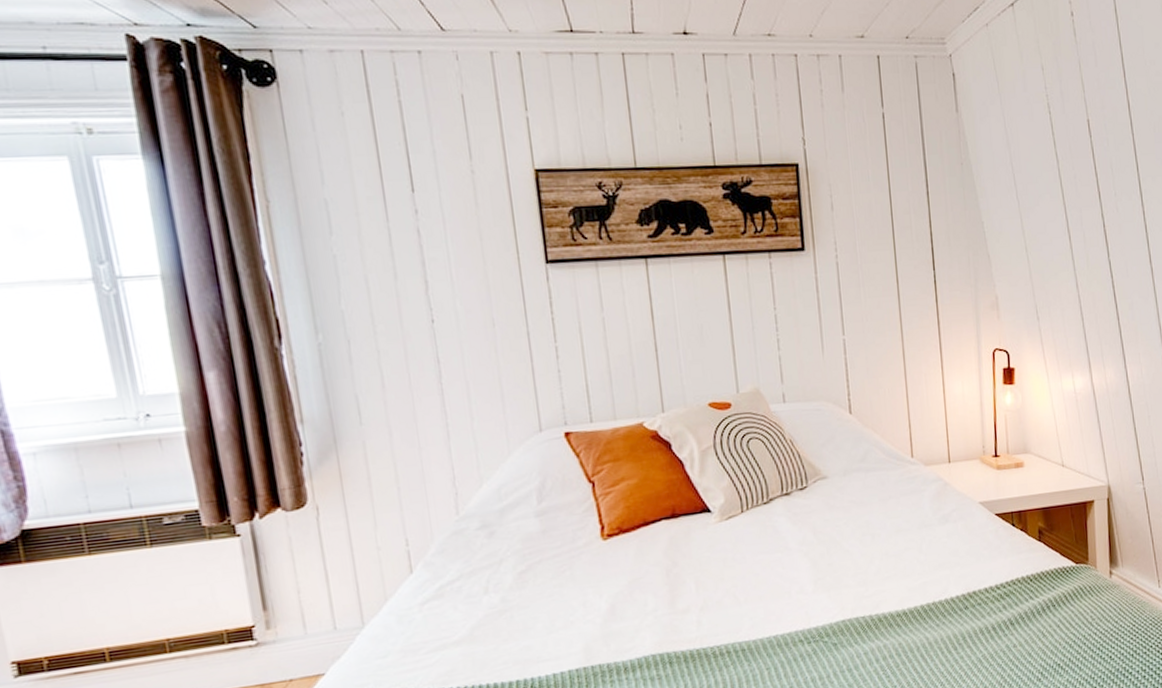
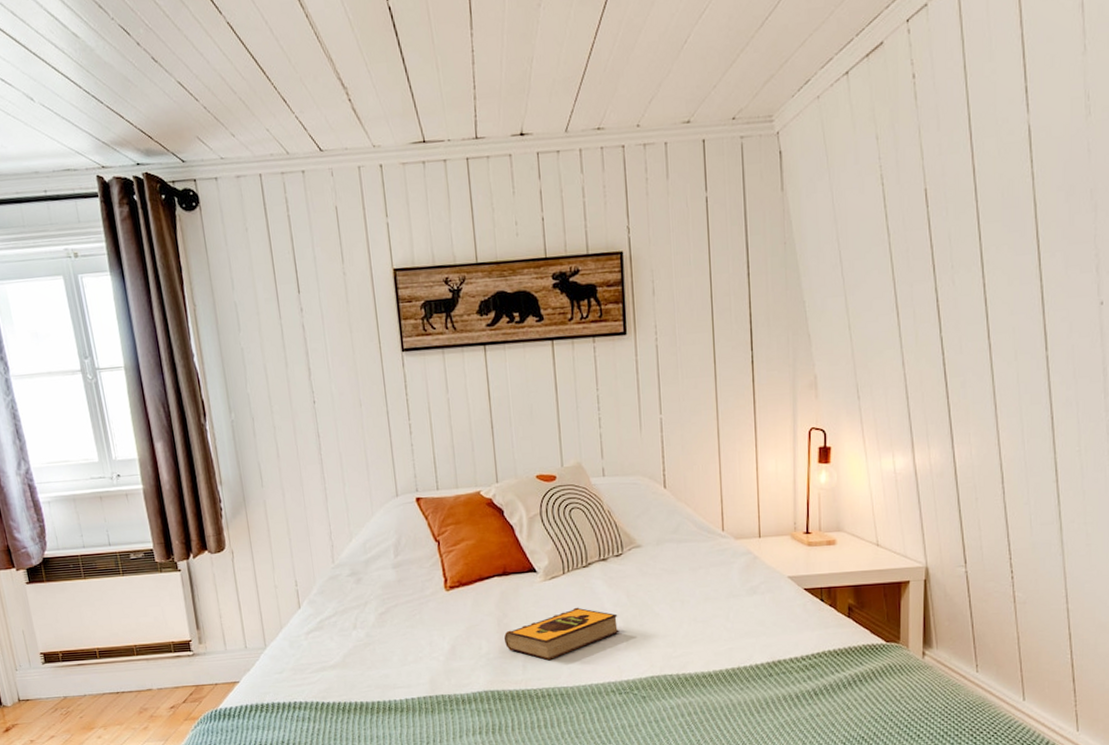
hardback book: none [673,549,806,613] -> present [503,607,619,661]

